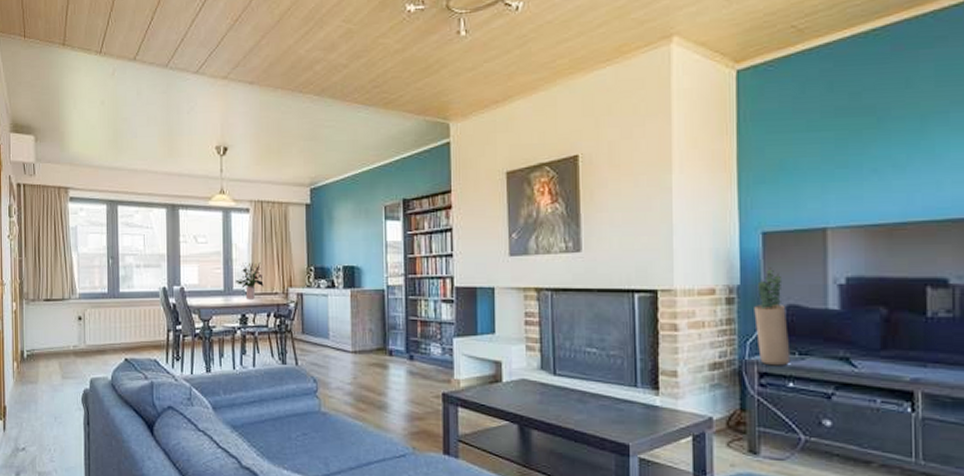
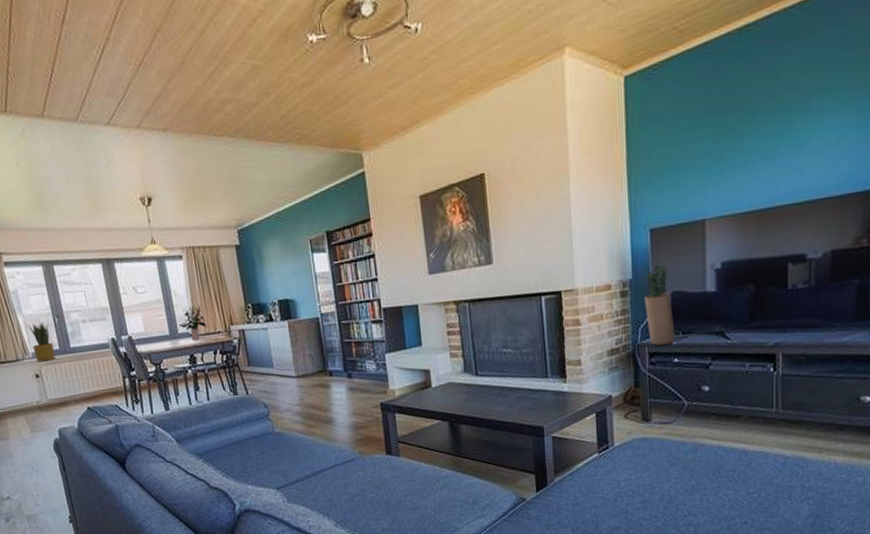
planter: none [79,262,103,304] -> present [26,321,56,362]

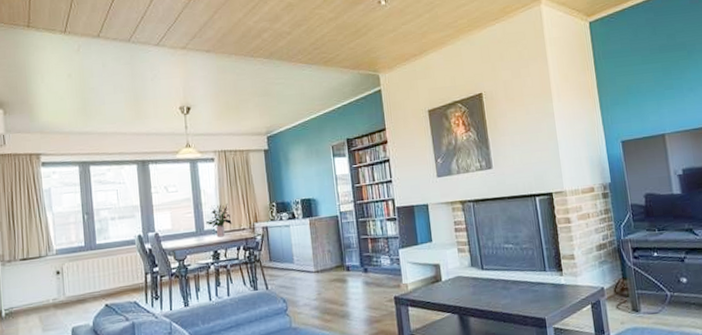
planter: present [26,321,56,362] -> none [55,219,80,259]
vase: present [644,260,676,347] -> none [622,167,653,242]

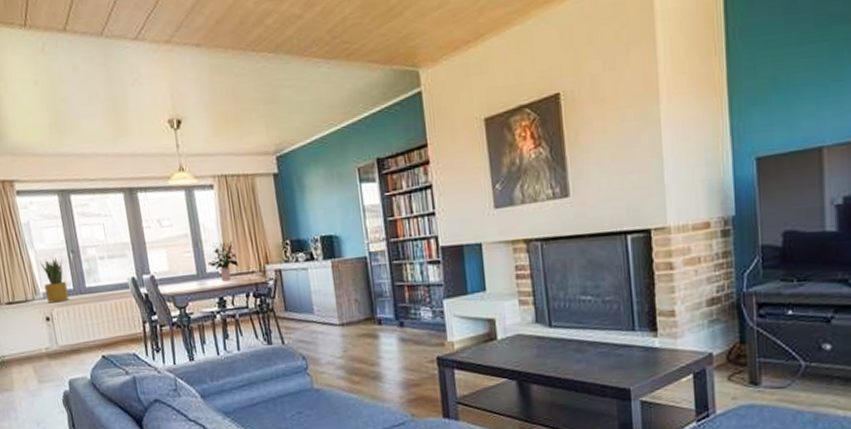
planter: none [55,219,80,259] -> present [38,257,69,304]

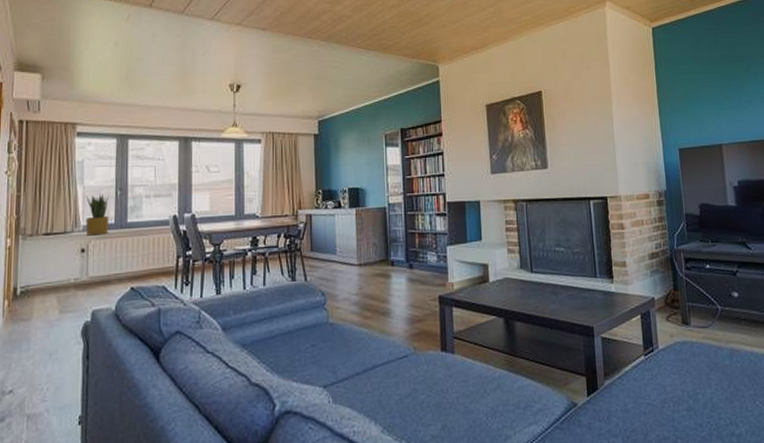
bouquet: present [207,241,239,282] -> none [246,188,274,223]

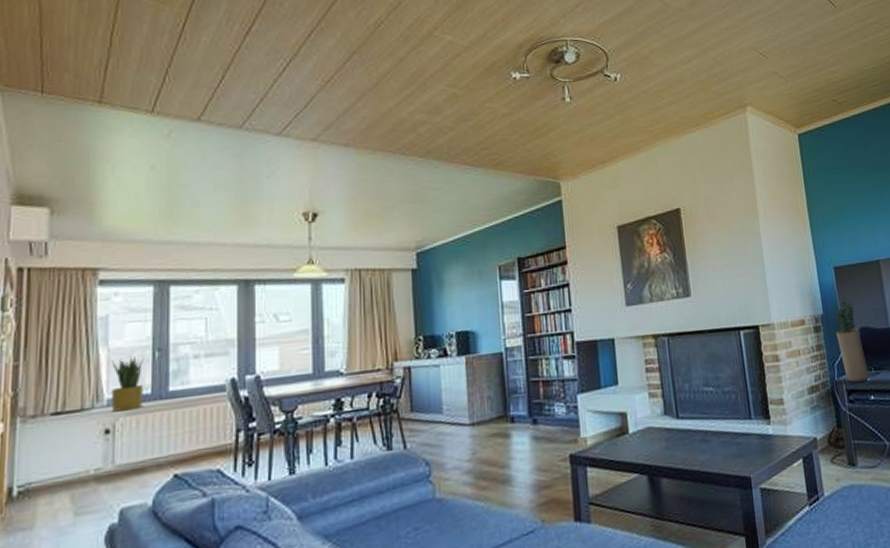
vase: none [677,175,706,253] -> present [836,296,870,383]

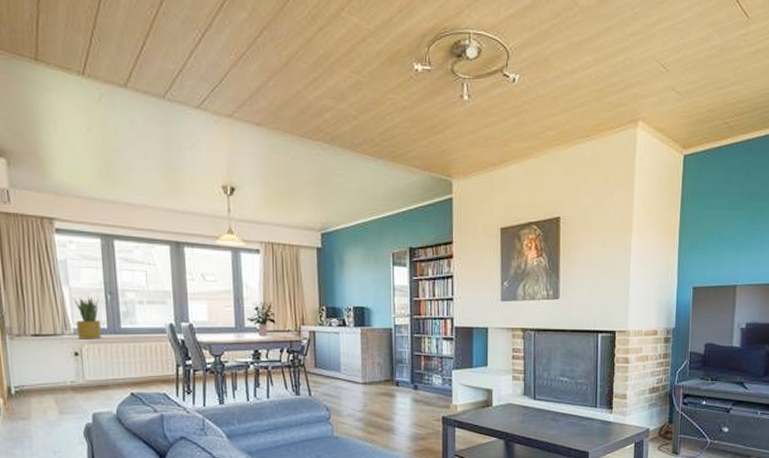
bouquet: none [327,337,363,381] -> present [246,301,276,336]
vase: present [836,296,870,383] -> none [683,314,706,389]

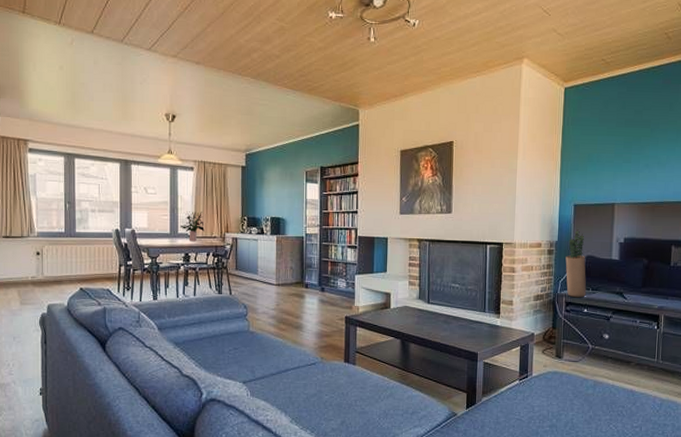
planter: present [72,297,102,339] -> none [38,205,60,241]
vase: none [683,314,706,389] -> present [565,229,587,298]

